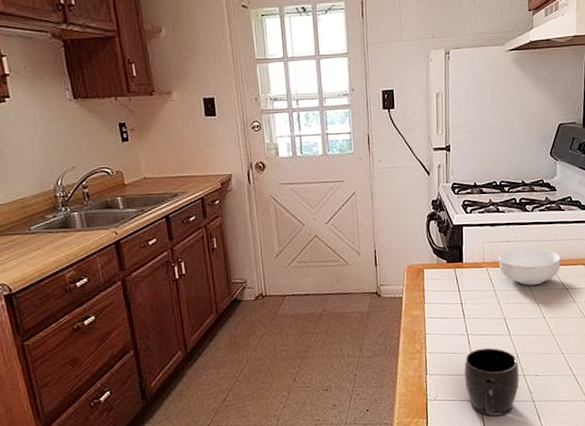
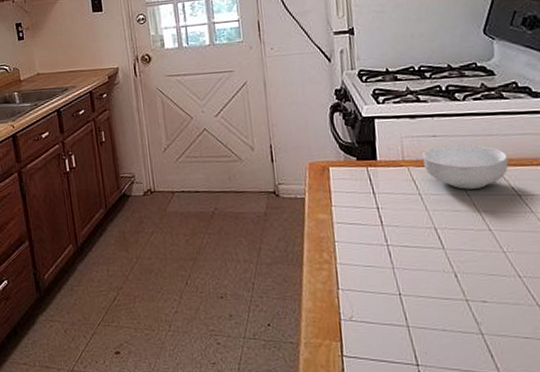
mug: present [464,347,519,417] -> none [385,262,461,348]

